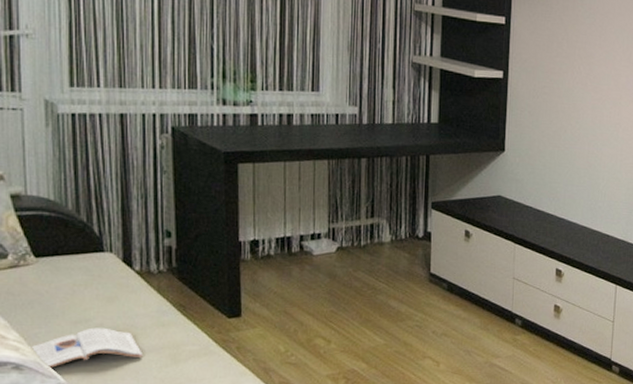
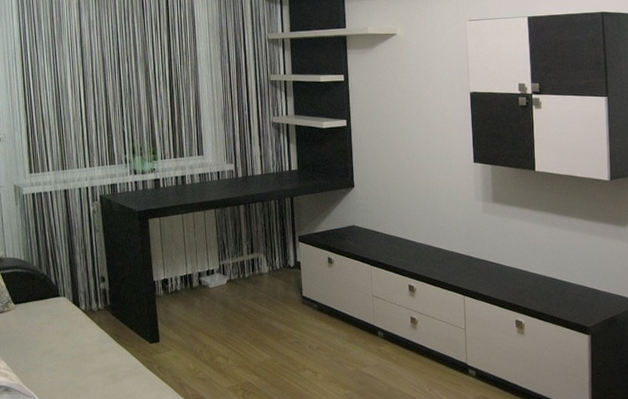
magazine: present [29,327,143,369] -> none [14,356,91,390]

